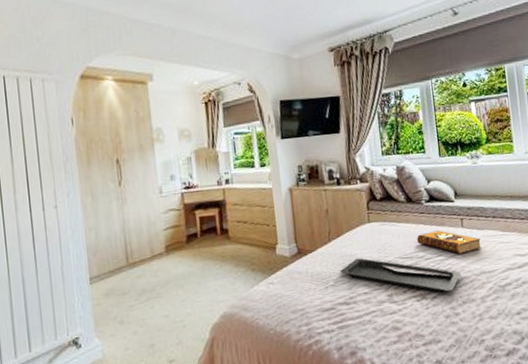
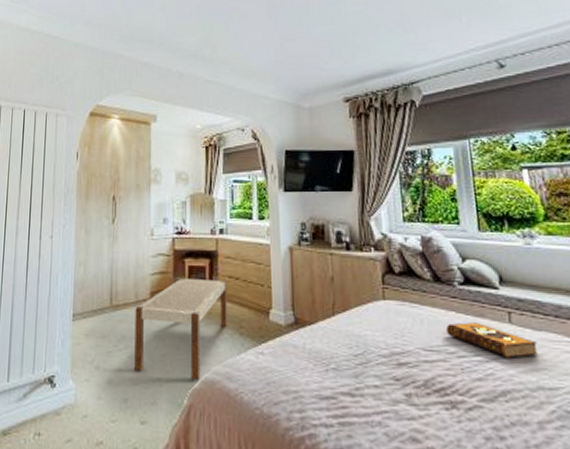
bench: none [152,225,240,319] -> present [134,277,227,380]
serving tray: present [340,258,461,293] -> none [345,341,508,405]

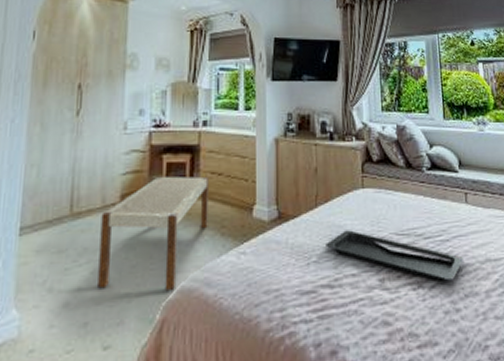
serving tray: none [345,341,508,405] -> present [326,230,463,281]
hardback book: present [446,322,538,358] -> none [416,204,487,235]

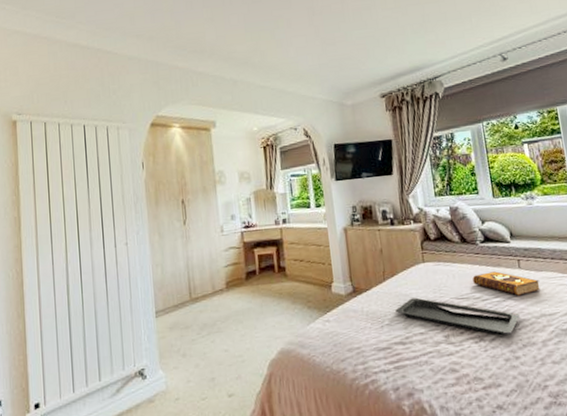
bench: present [98,176,208,290] -> none [213,263,297,353]
hardback book: none [416,204,487,235] -> present [472,271,541,296]

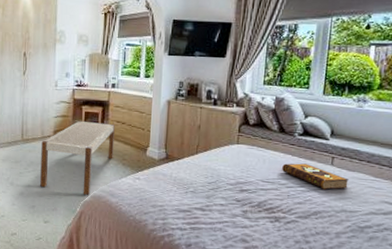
bench: none [213,263,297,353] -> present [40,120,115,195]
serving tray: present [395,297,520,335] -> none [201,173,320,221]

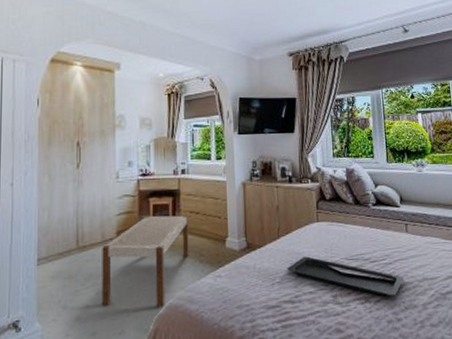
serving tray: none [201,173,320,221] -> present [287,256,404,297]
hardback book: present [282,163,349,190] -> none [363,234,424,259]

